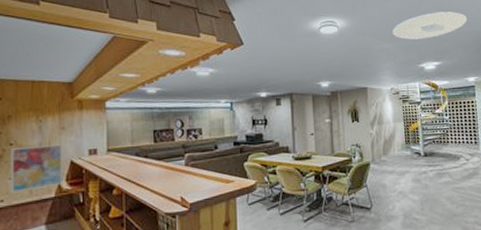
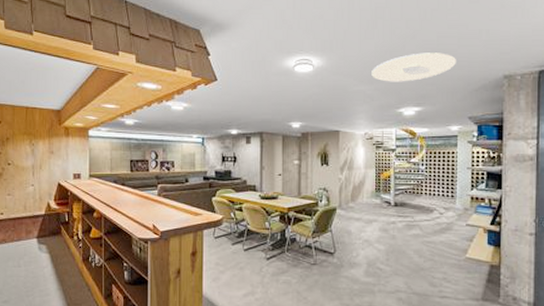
wall art: present [10,144,63,193] -> none [9,167,52,207]

